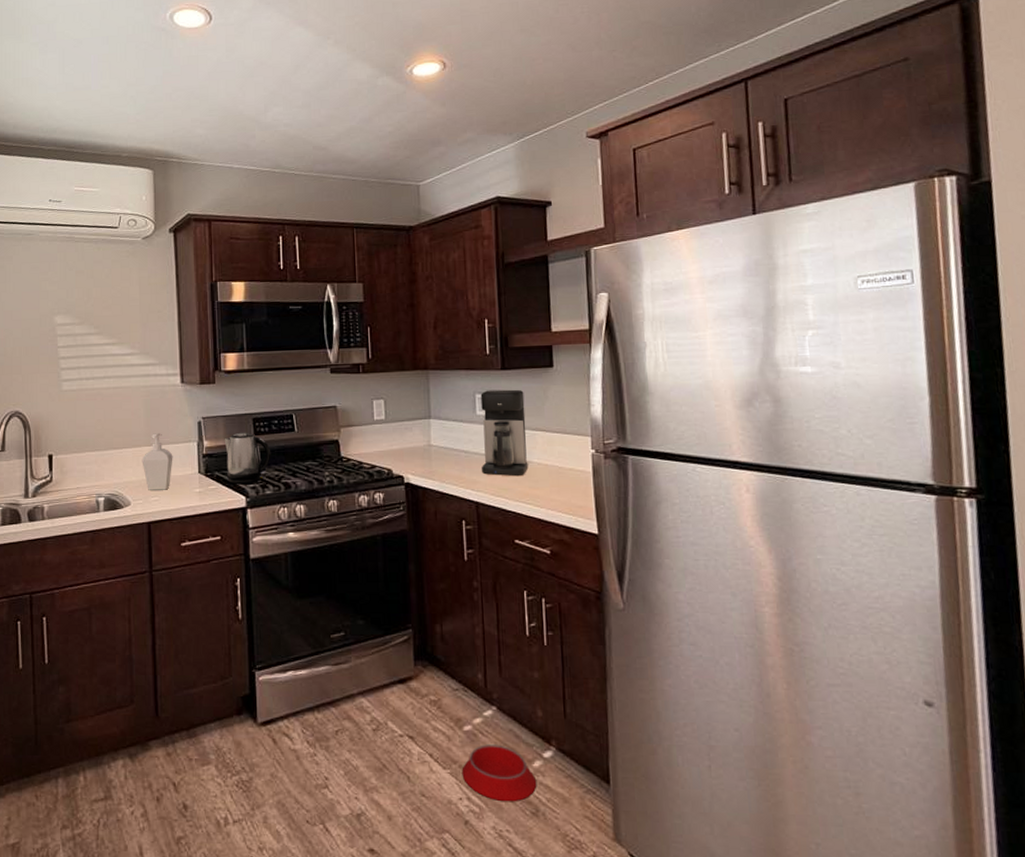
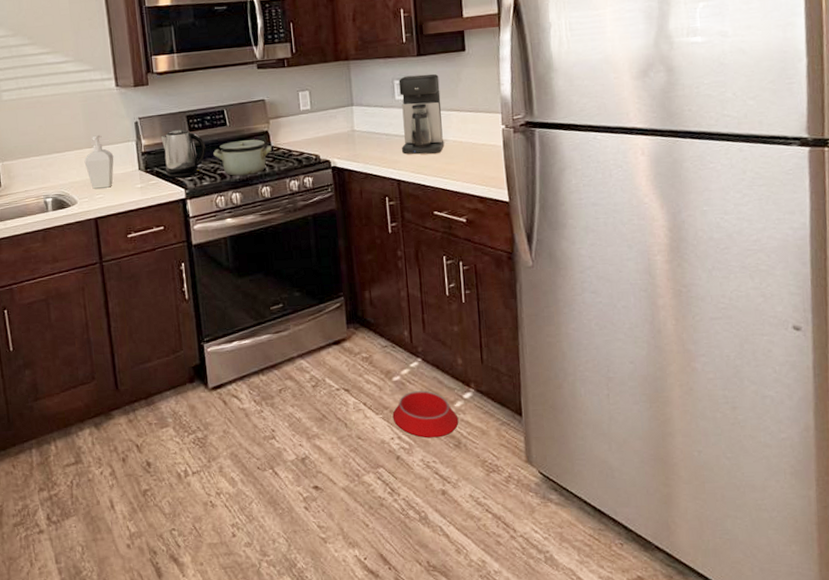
saucepan: none [279,448,341,487] -> present [213,139,272,177]

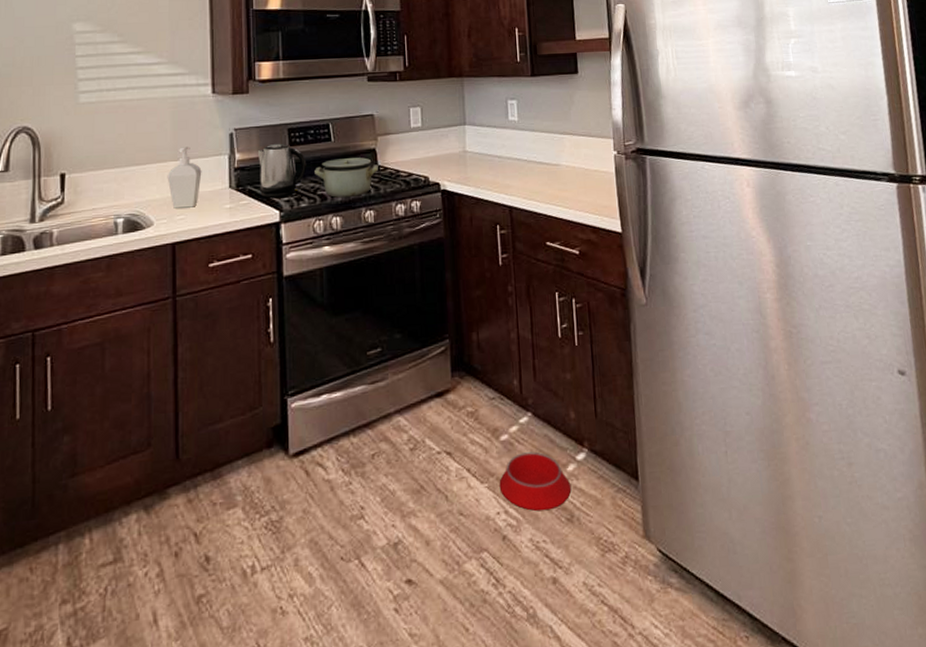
coffee maker: present [398,73,445,155] -> none [512,95,558,180]

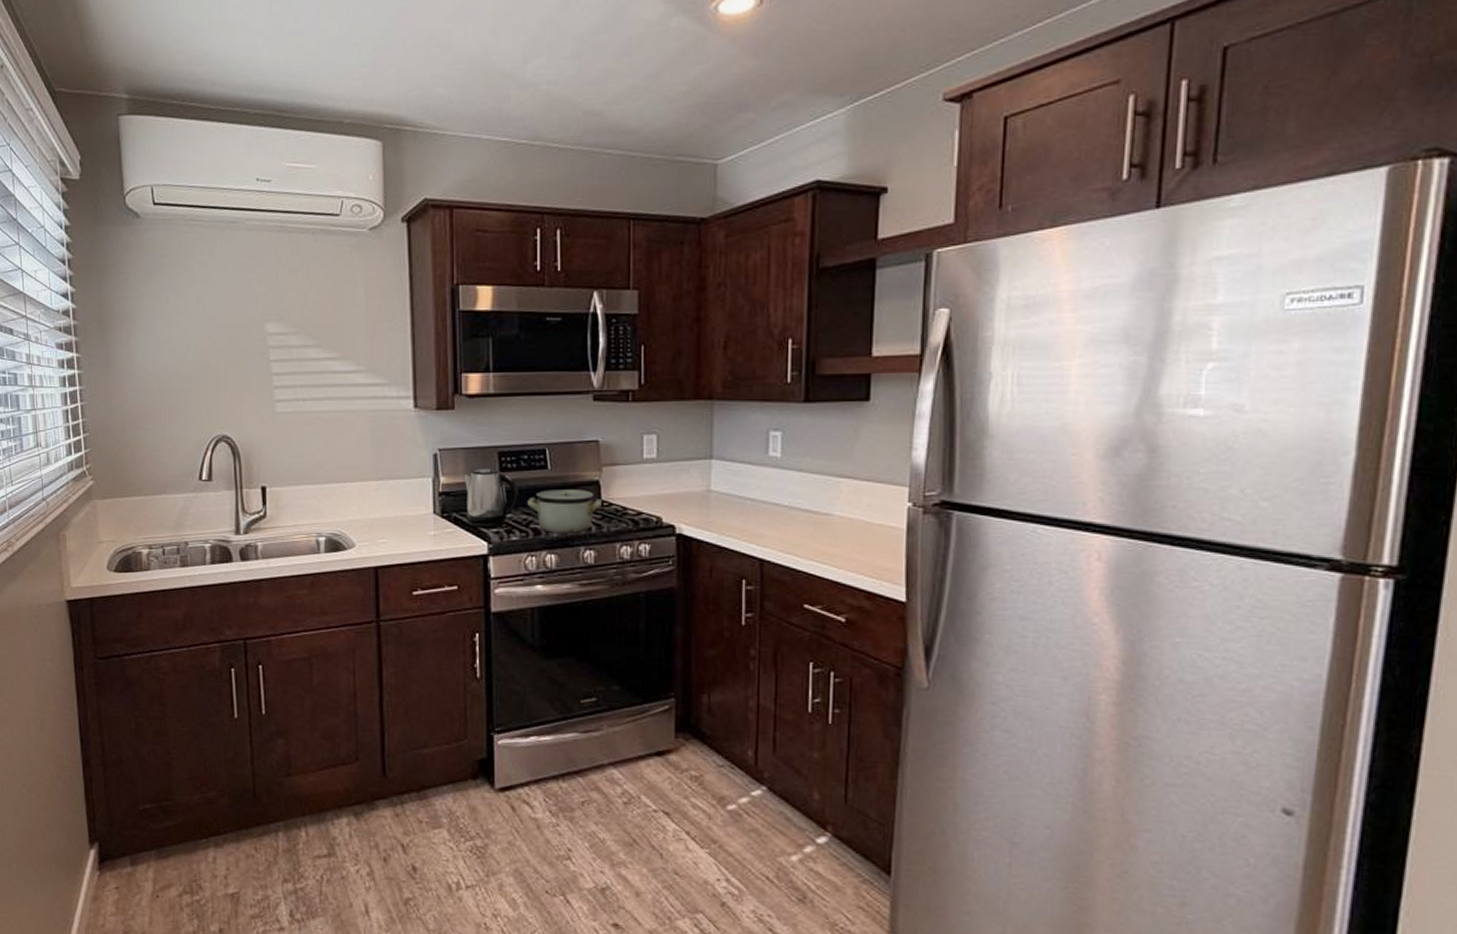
soap bottle: present [167,146,202,209] -> none [368,466,404,531]
pet bowl: present [499,451,572,512] -> none [721,825,807,887]

